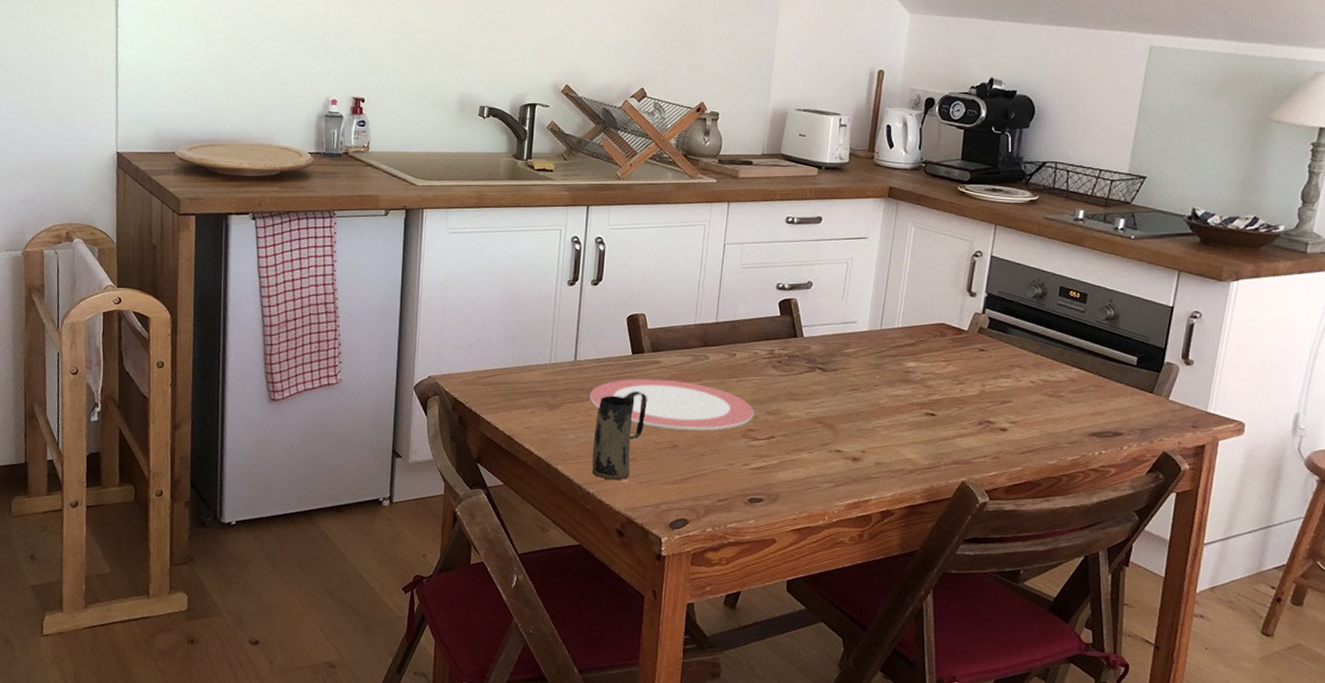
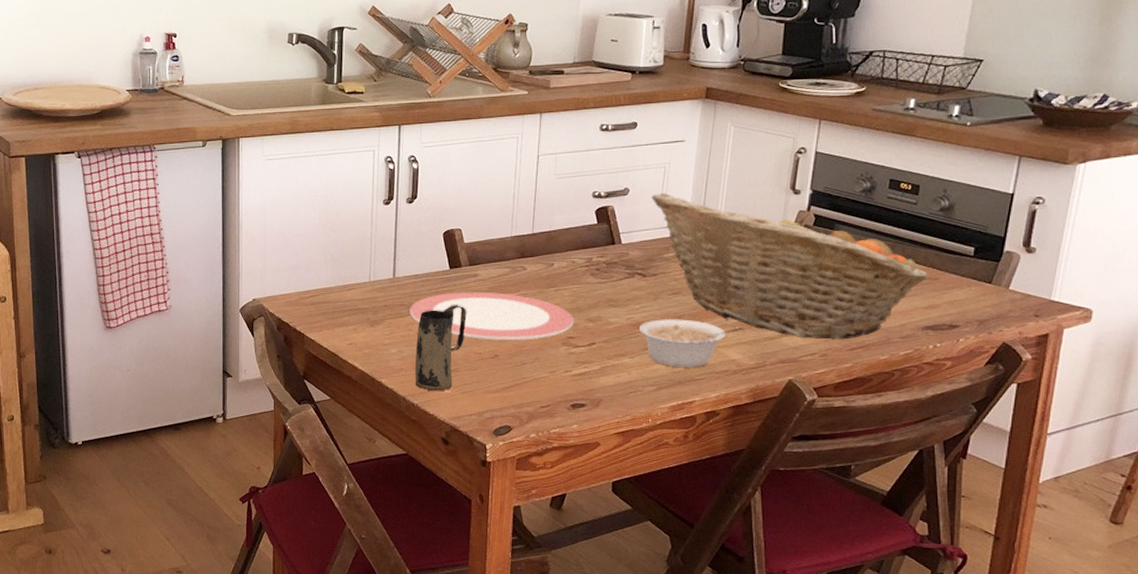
legume: none [818,415,921,465] -> present [639,319,745,367]
fruit basket: none [833,287,1095,443] -> present [651,192,928,340]

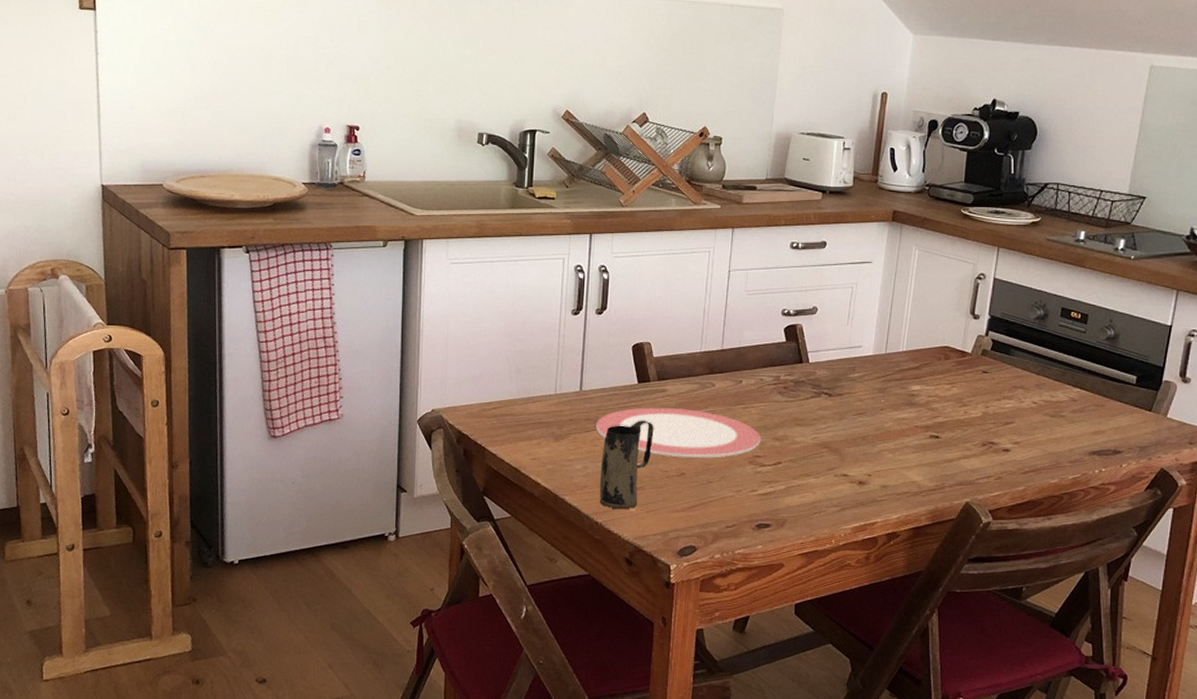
legume: present [639,319,745,367] -> none [825,439,926,488]
fruit basket: present [651,192,928,340] -> none [838,312,1095,463]

